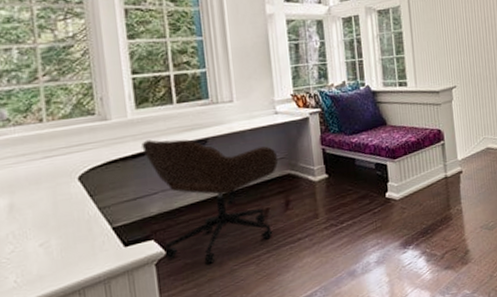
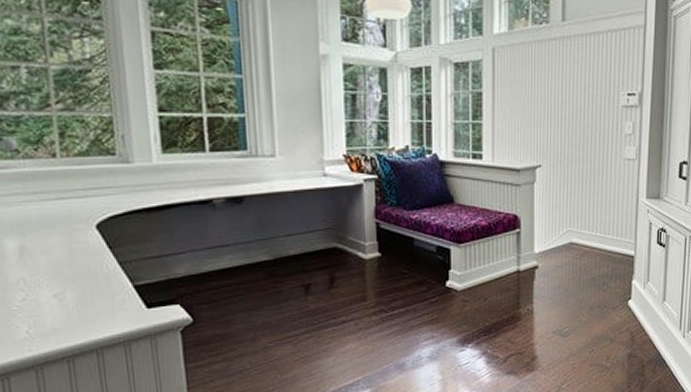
office chair: present [142,139,279,264] -> none [168,191,325,338]

